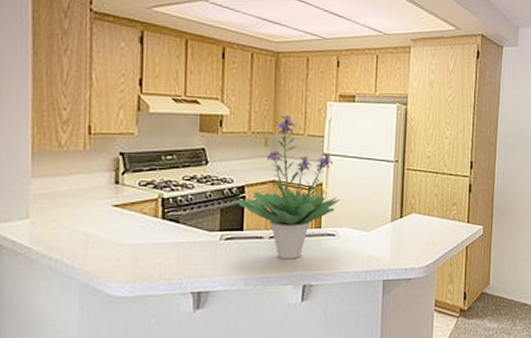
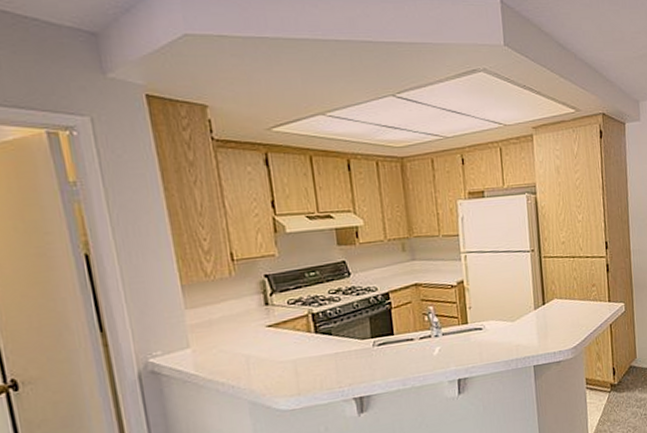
potted plant: present [236,115,341,260] -> none [383,218,483,358]

